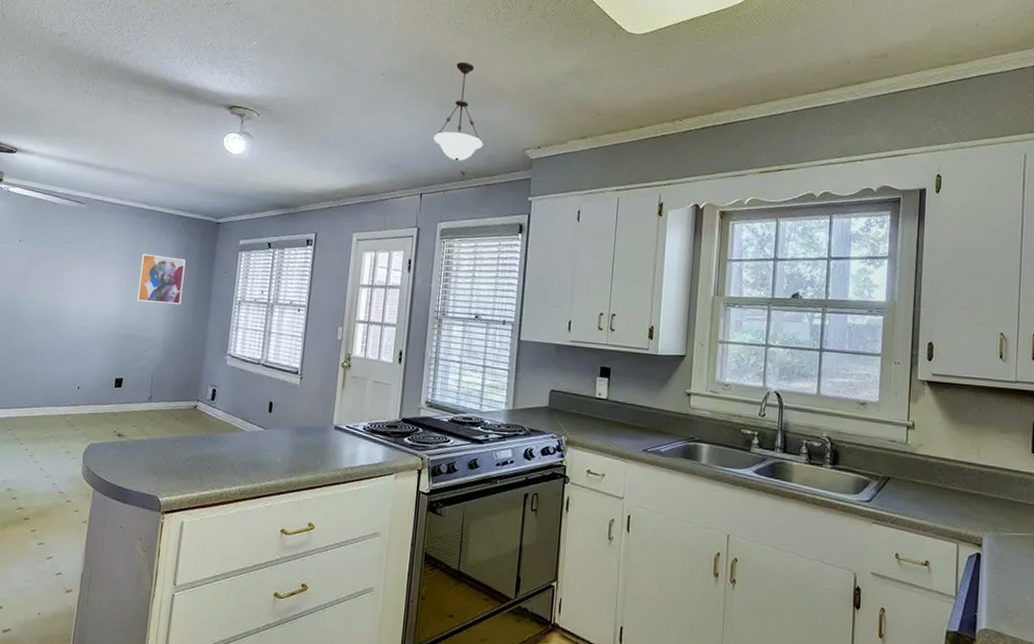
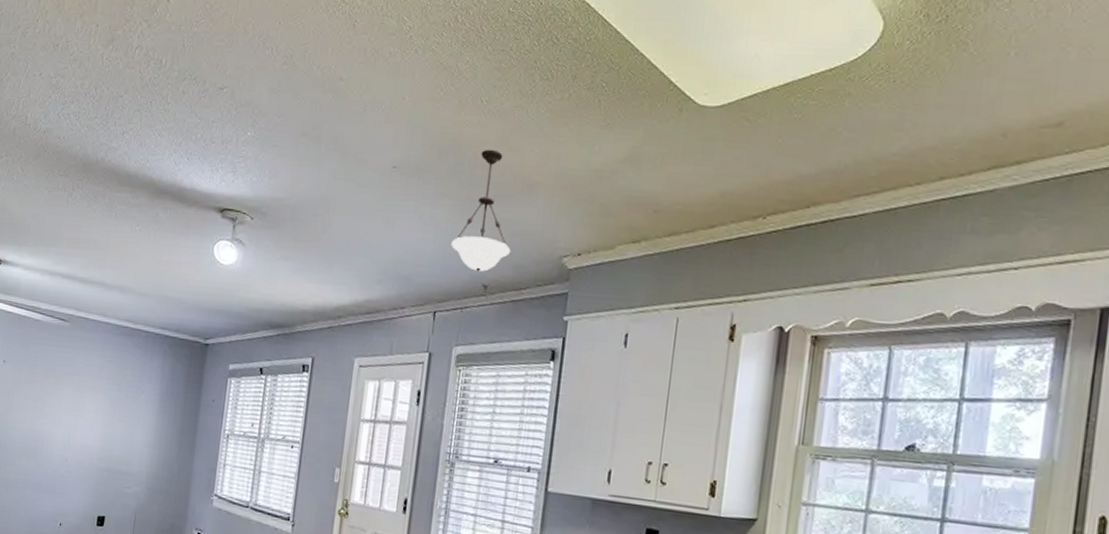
wall art: present [136,253,186,304] -> none [120,378,172,436]

